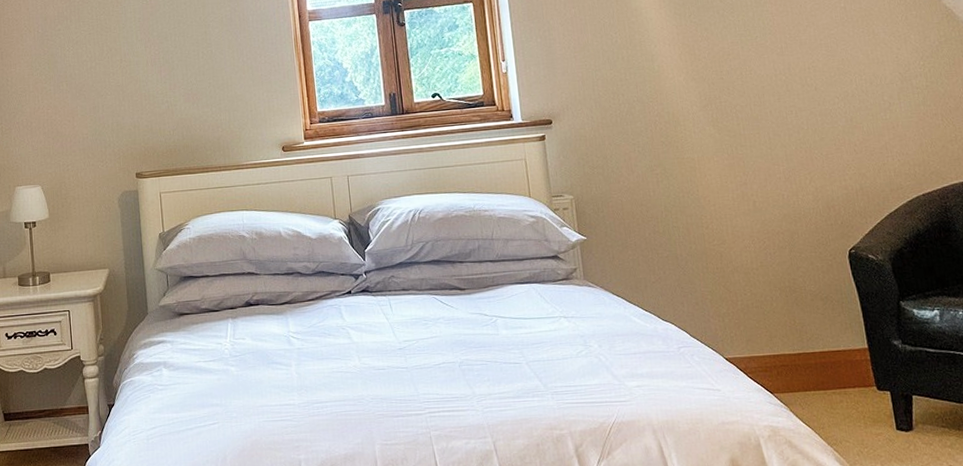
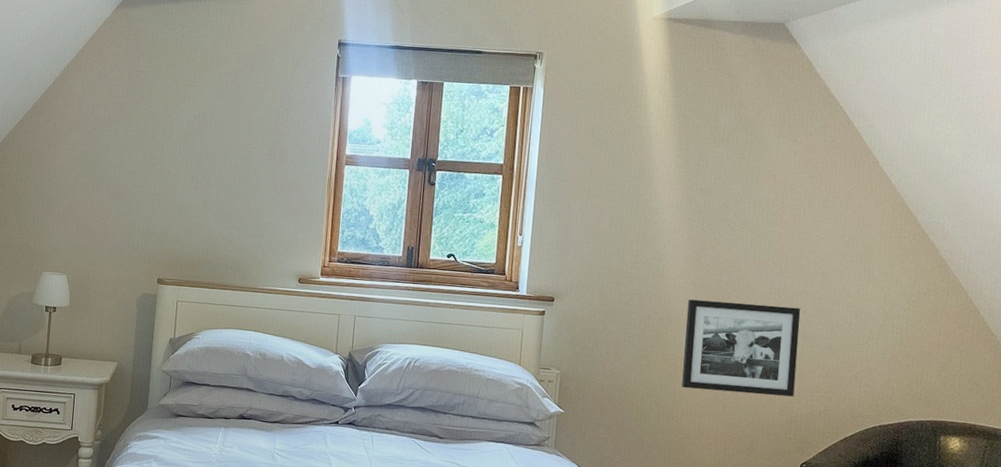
picture frame: none [691,85,825,191] -> present [682,299,801,397]

